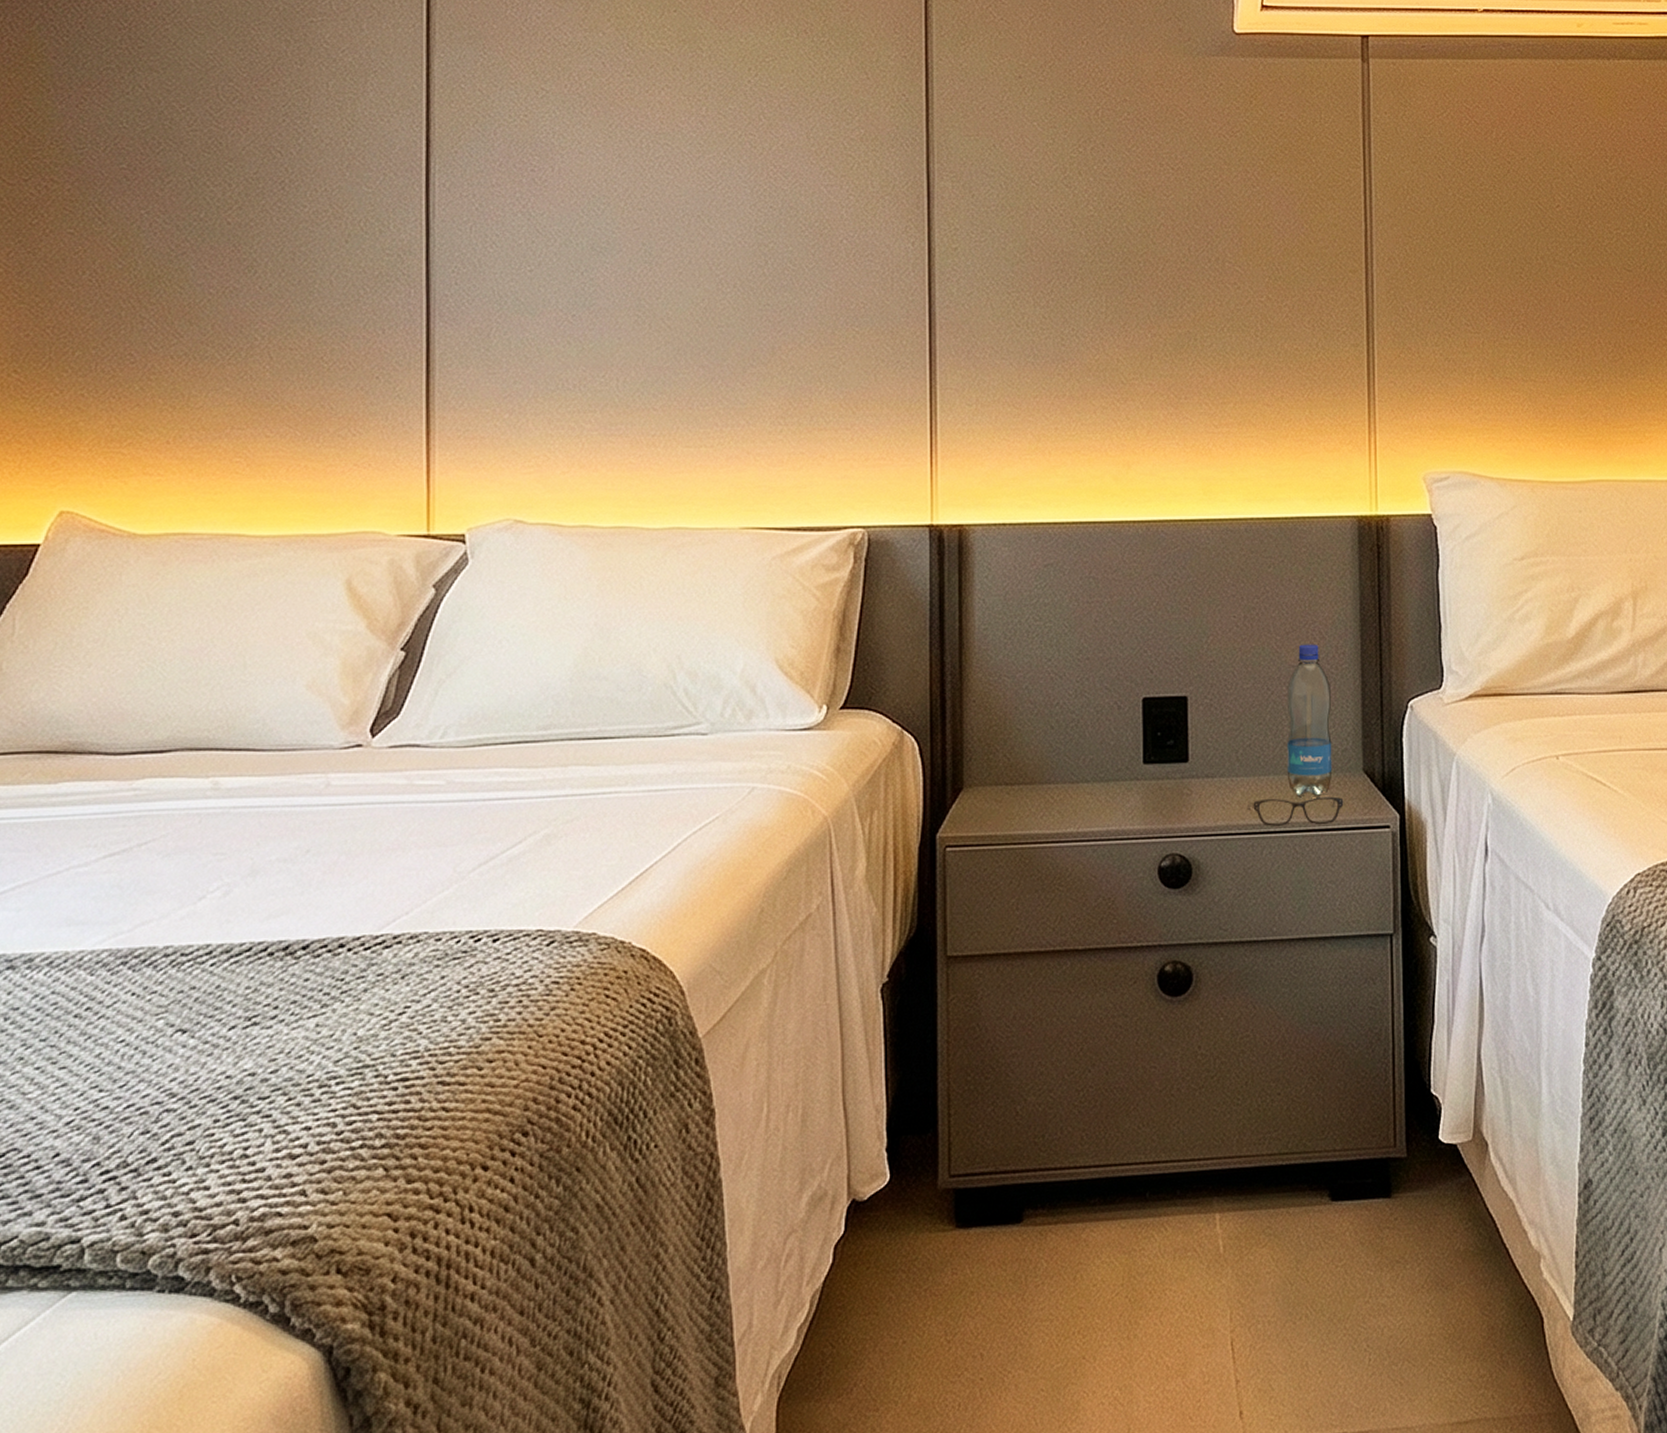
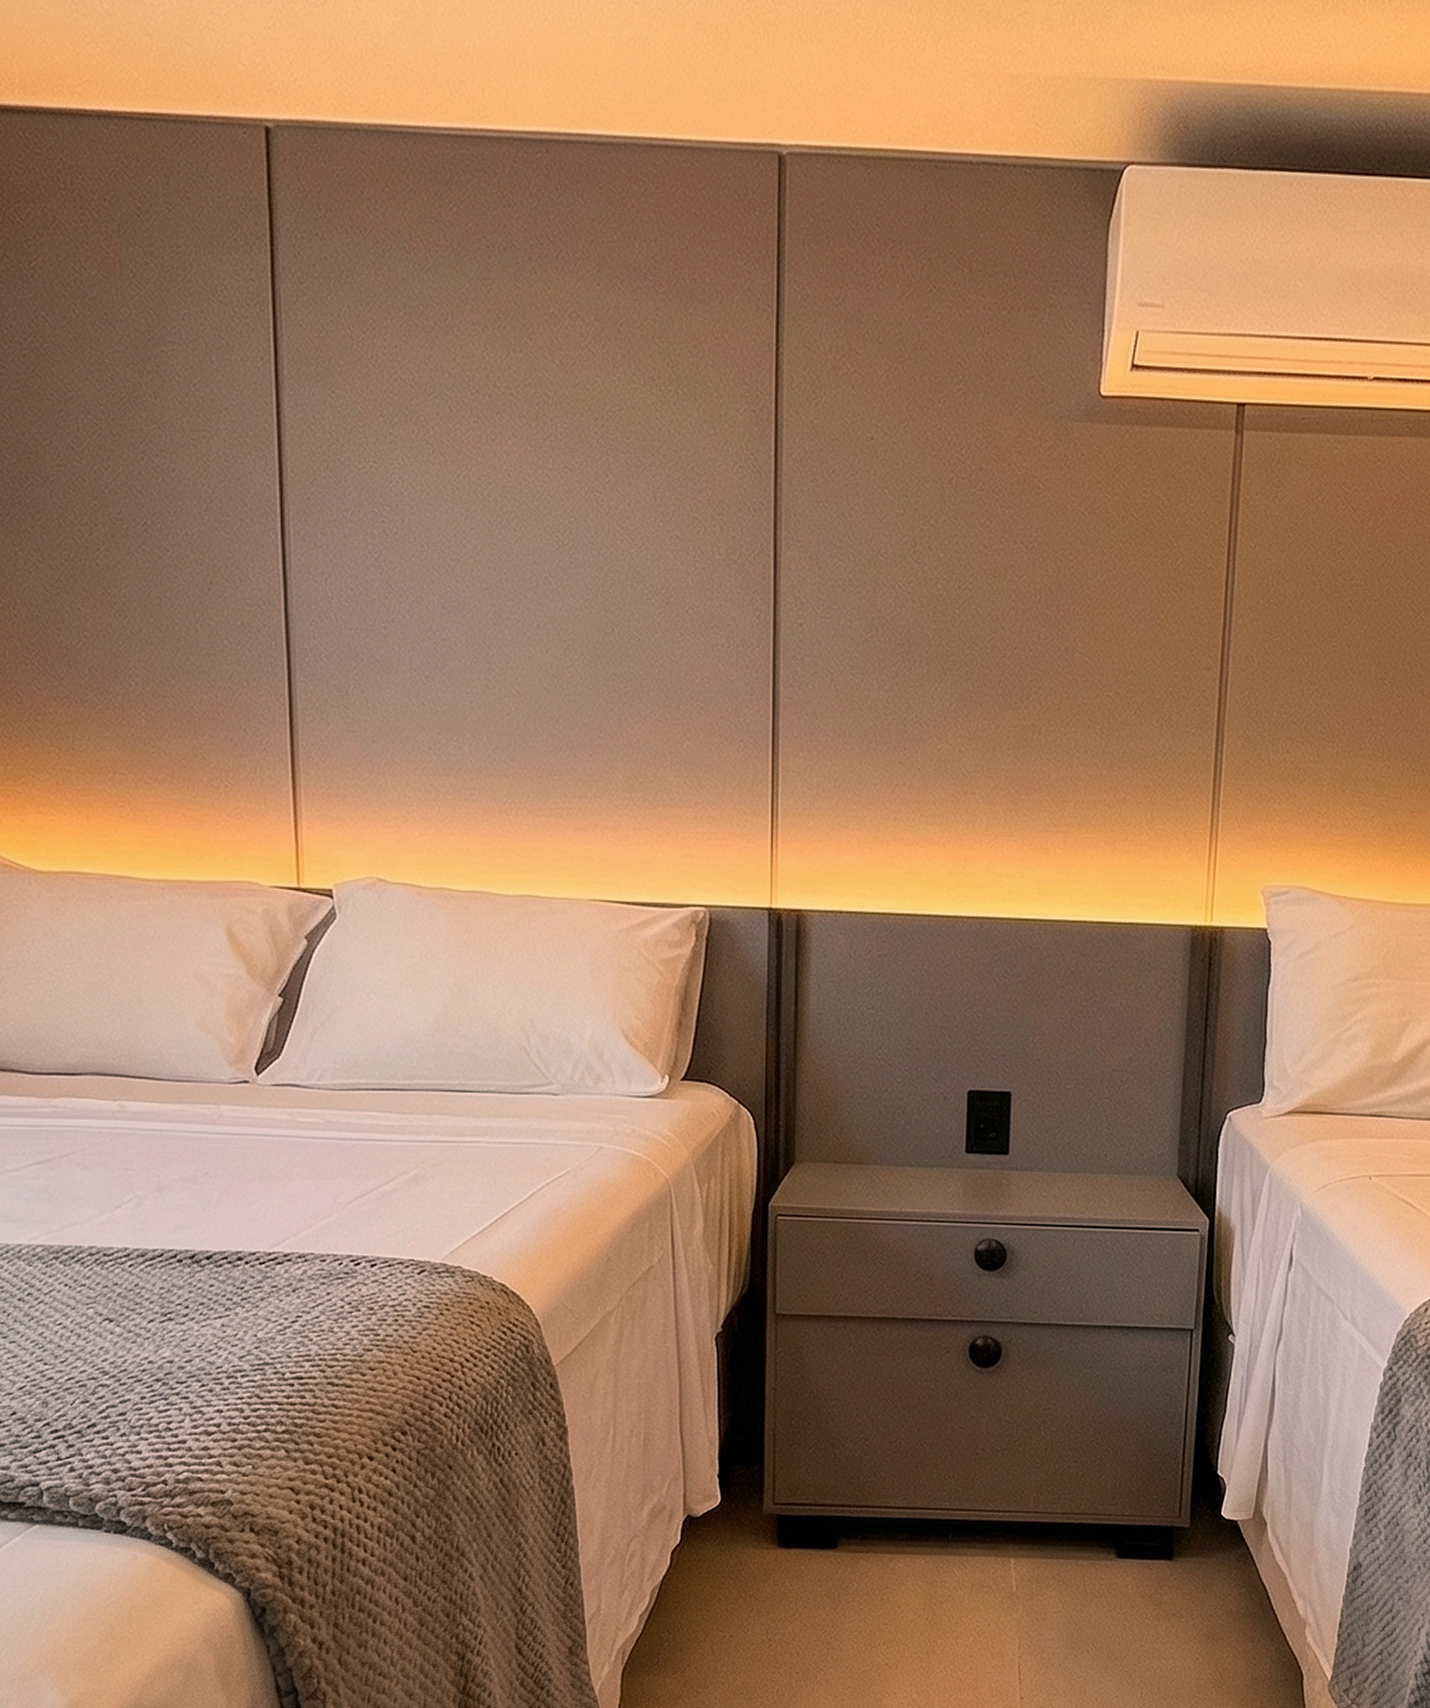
eyeglasses: present [1248,796,1344,826] -> none [1063,1194,1156,1223]
bottle: present [1286,644,1333,797] -> none [1103,1049,1152,1197]

